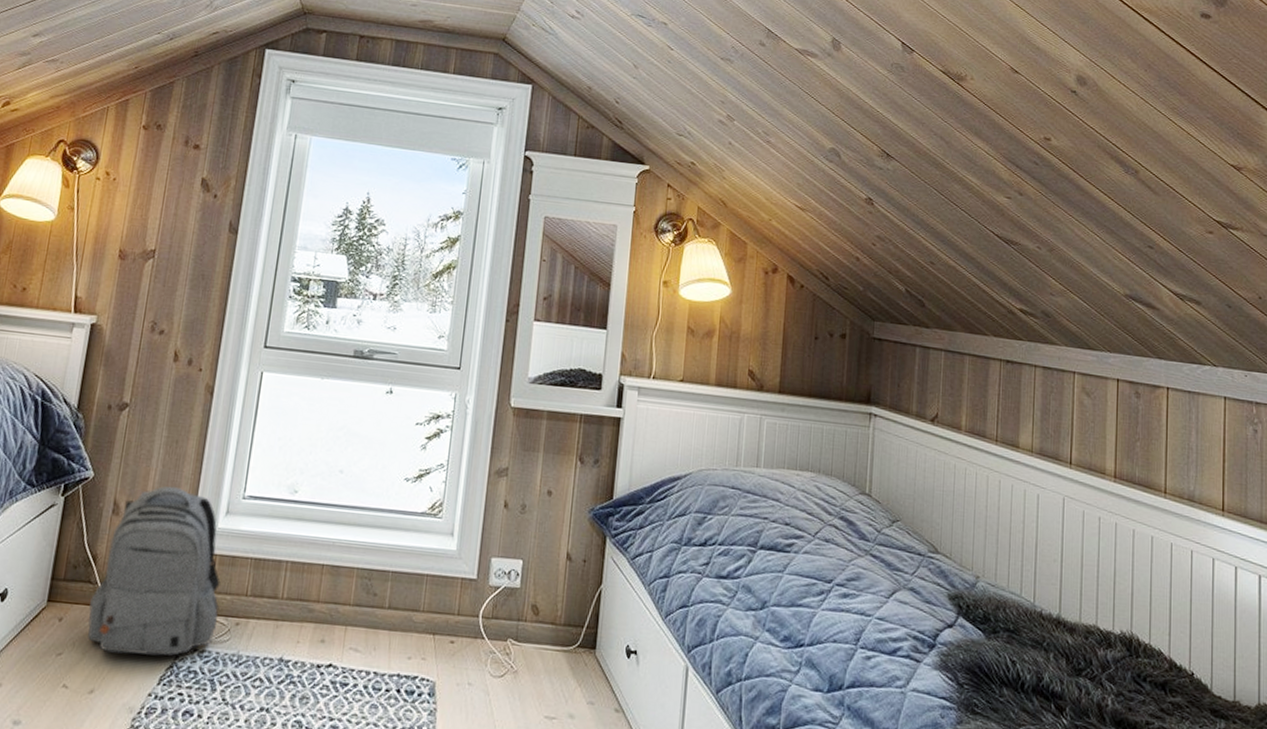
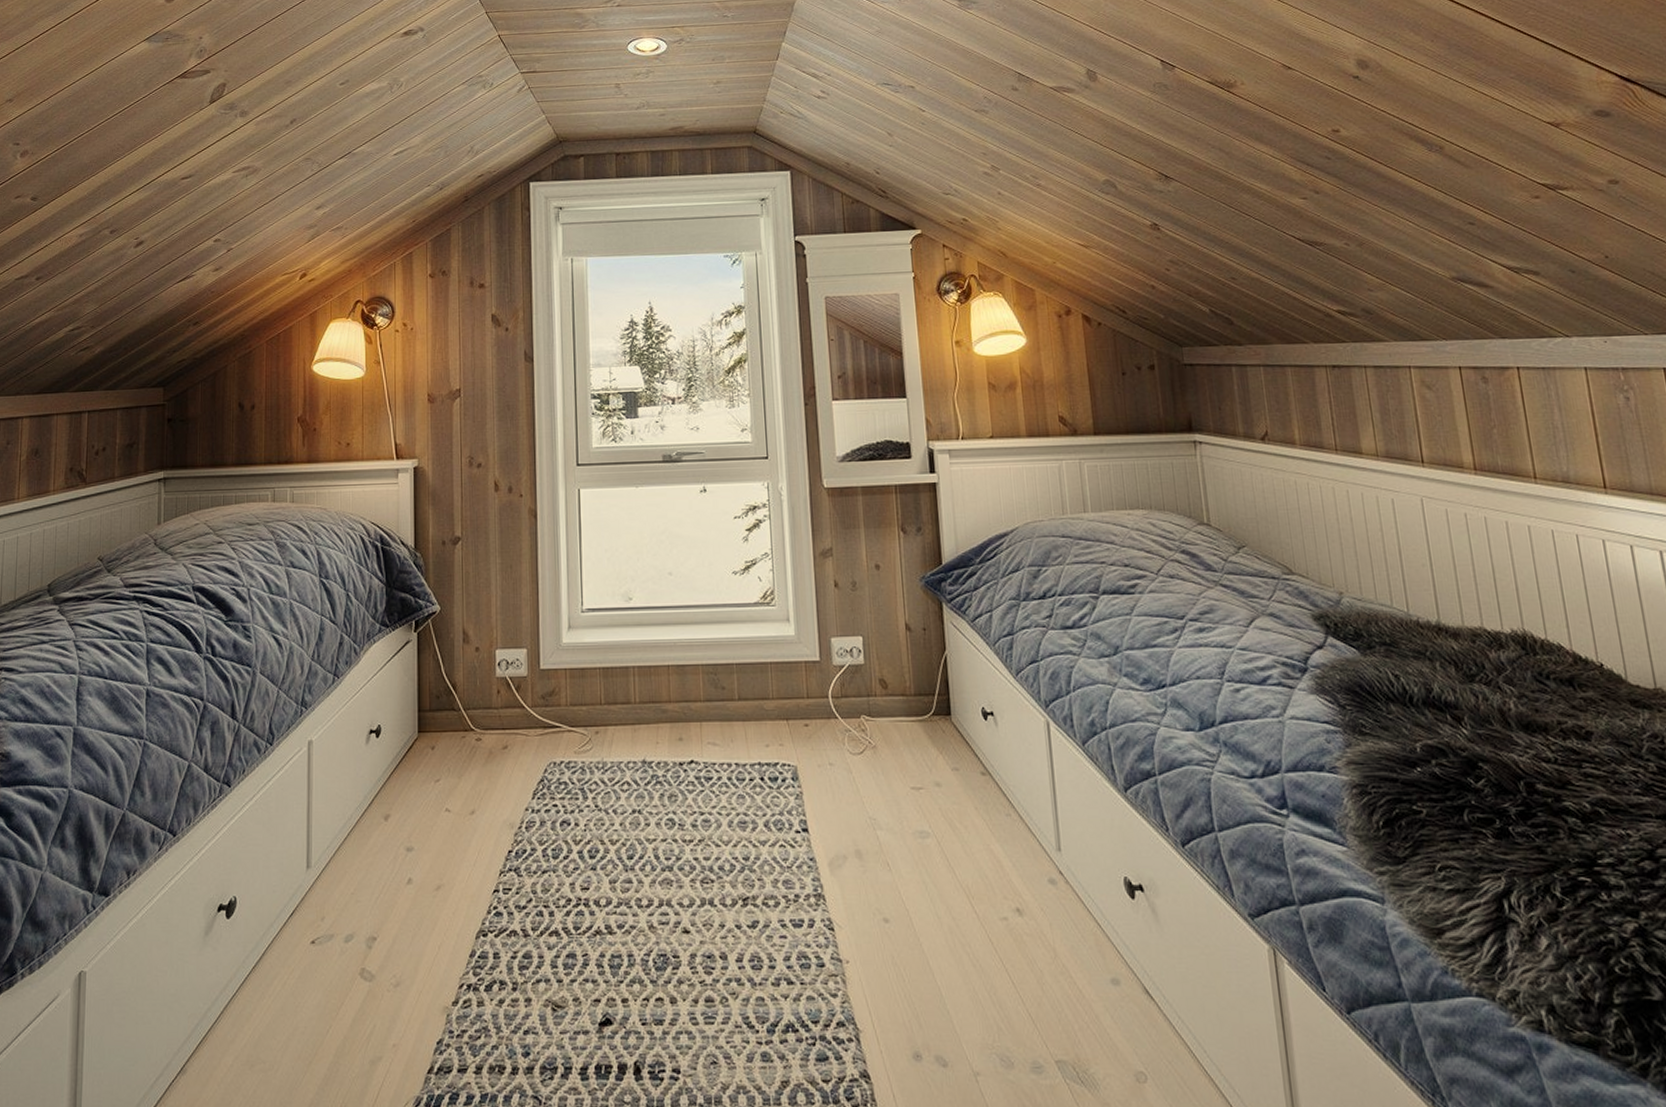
backpack: present [87,486,221,656] -> none [457,609,578,773]

